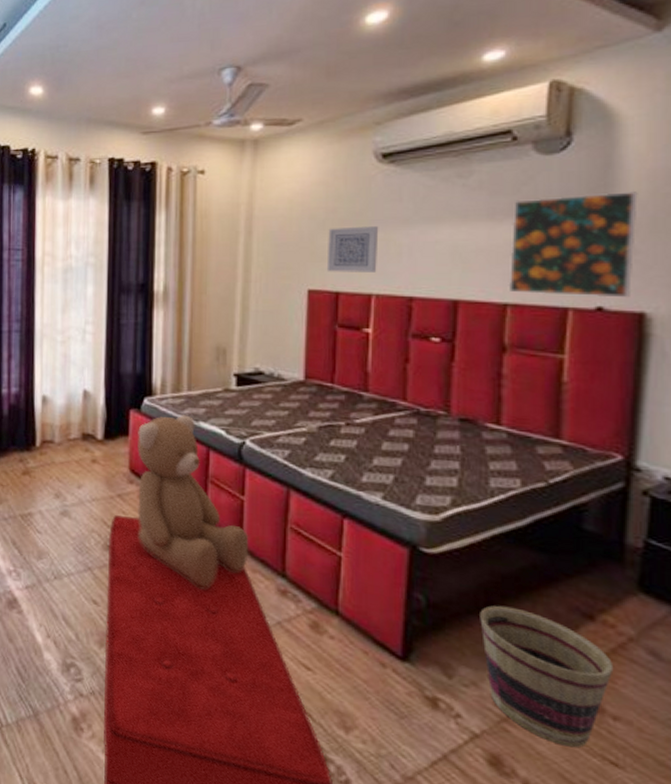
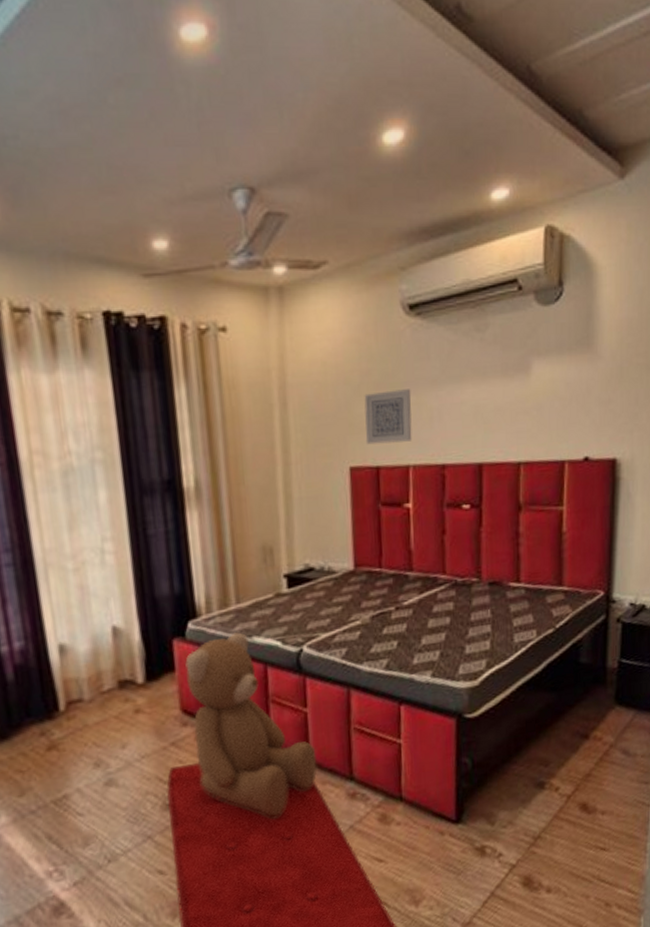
basket: present [480,605,614,747] -> none [512,746,602,849]
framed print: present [508,192,638,298] -> none [520,342,610,450]

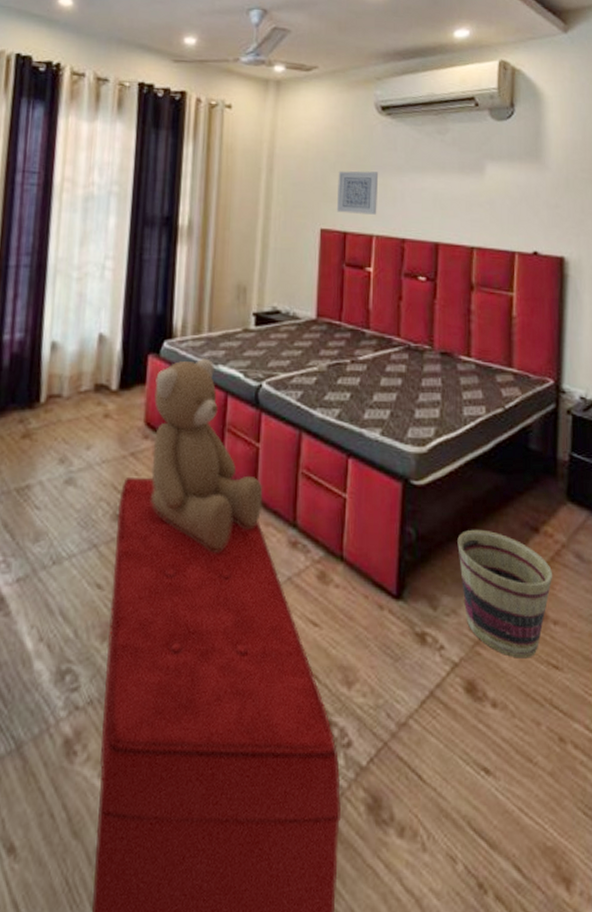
basket: none [512,746,602,849] -> present [457,529,553,659]

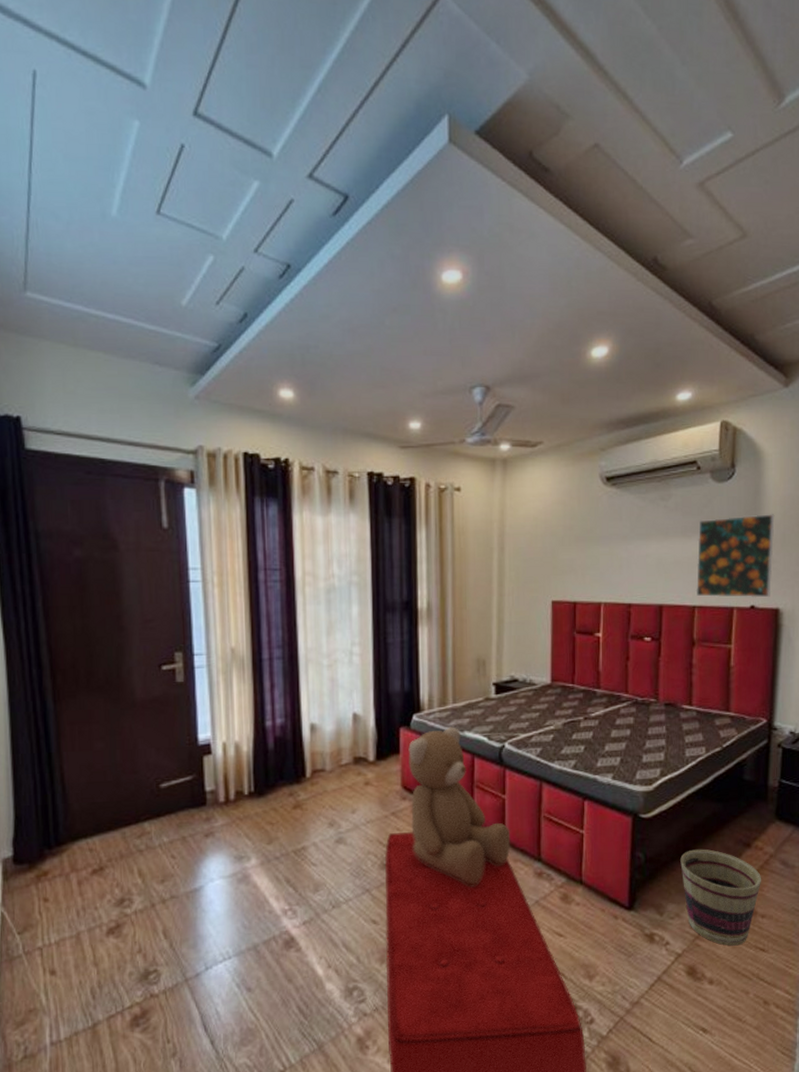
wall art: present [336,171,379,215] -> none [566,542,605,584]
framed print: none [474,156,557,244] -> present [695,514,775,598]

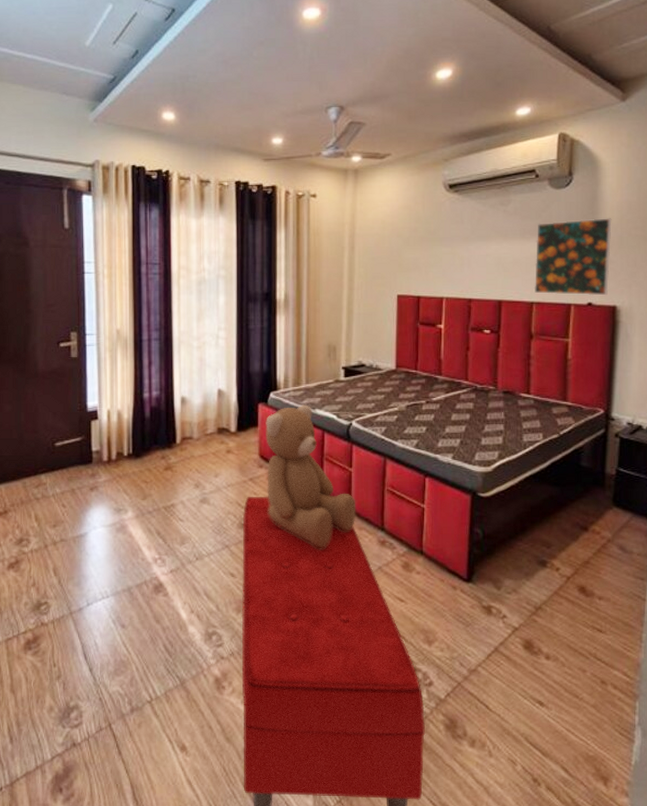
basket: present [680,849,762,946] -> none [518,529,599,624]

